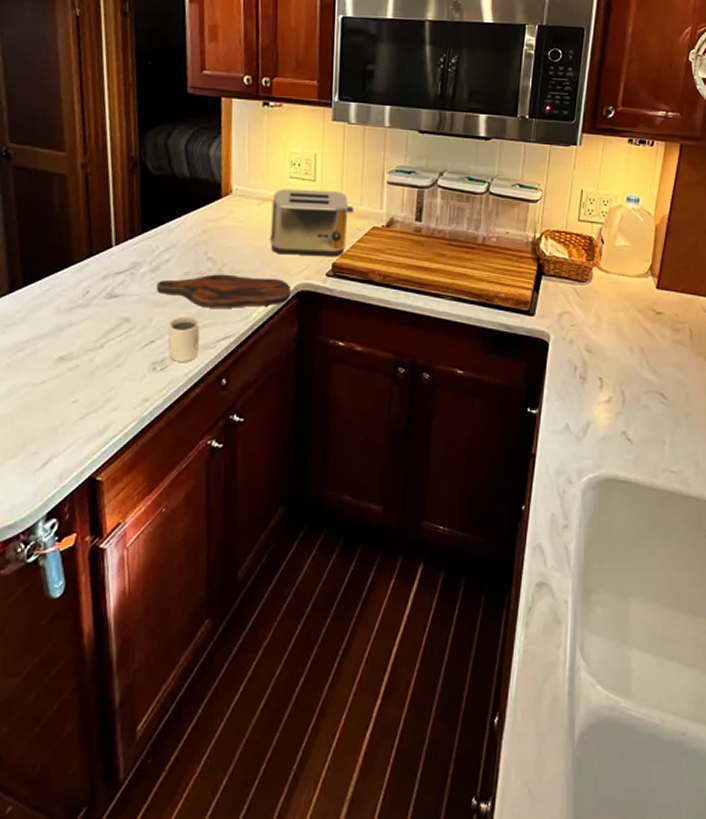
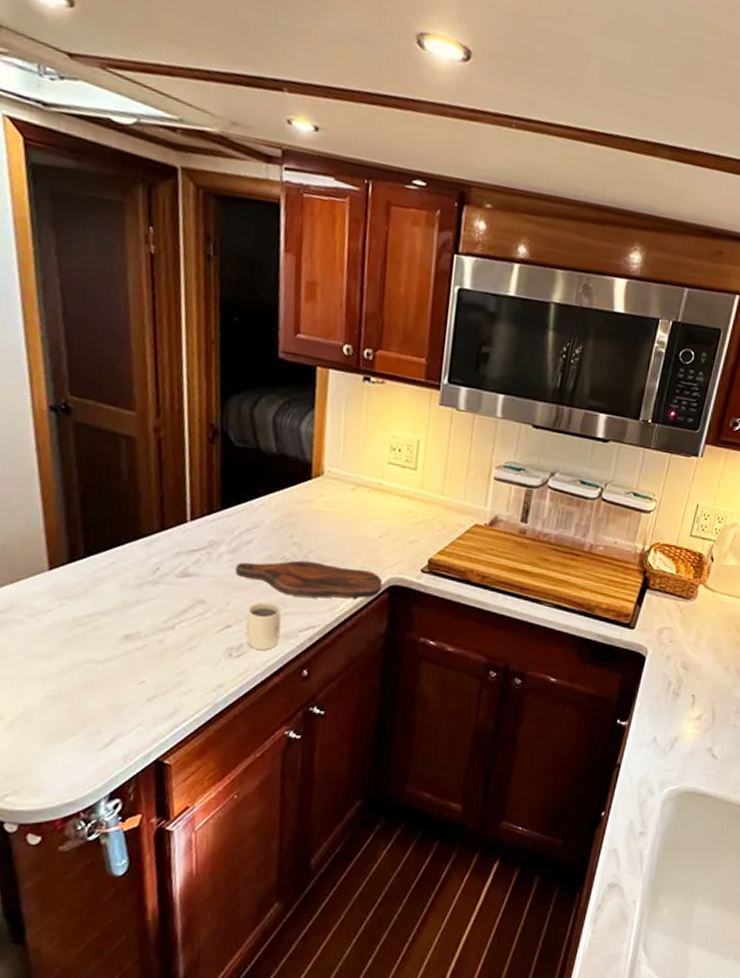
toaster: present [269,188,354,256] -> none [362,474,456,552]

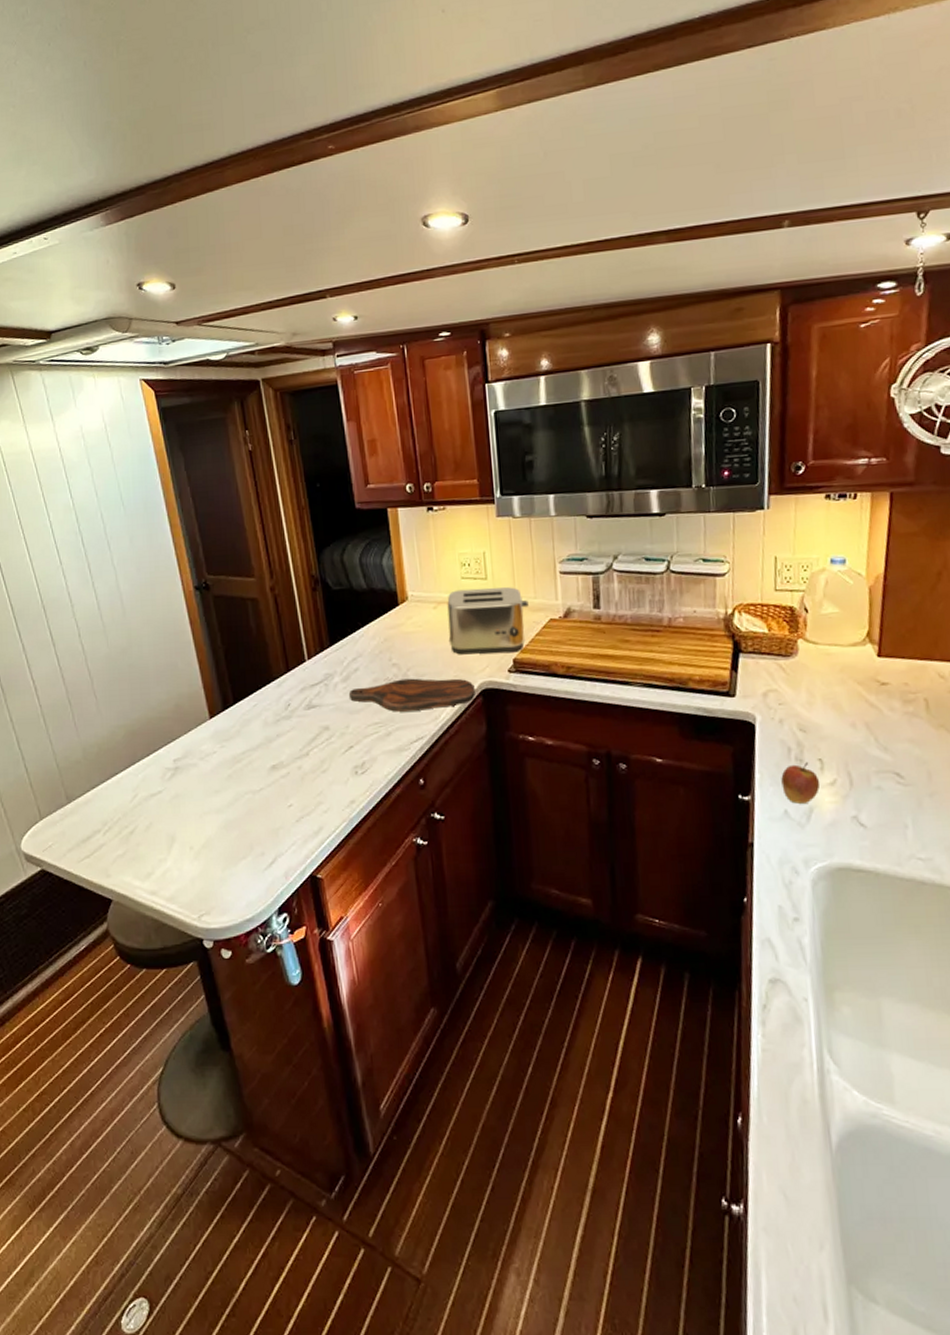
mug: present [246,602,282,651] -> none [365,721,395,766]
toaster: none [362,474,456,552] -> present [447,587,529,655]
fruit: none [656,697,688,733] -> present [781,762,820,804]

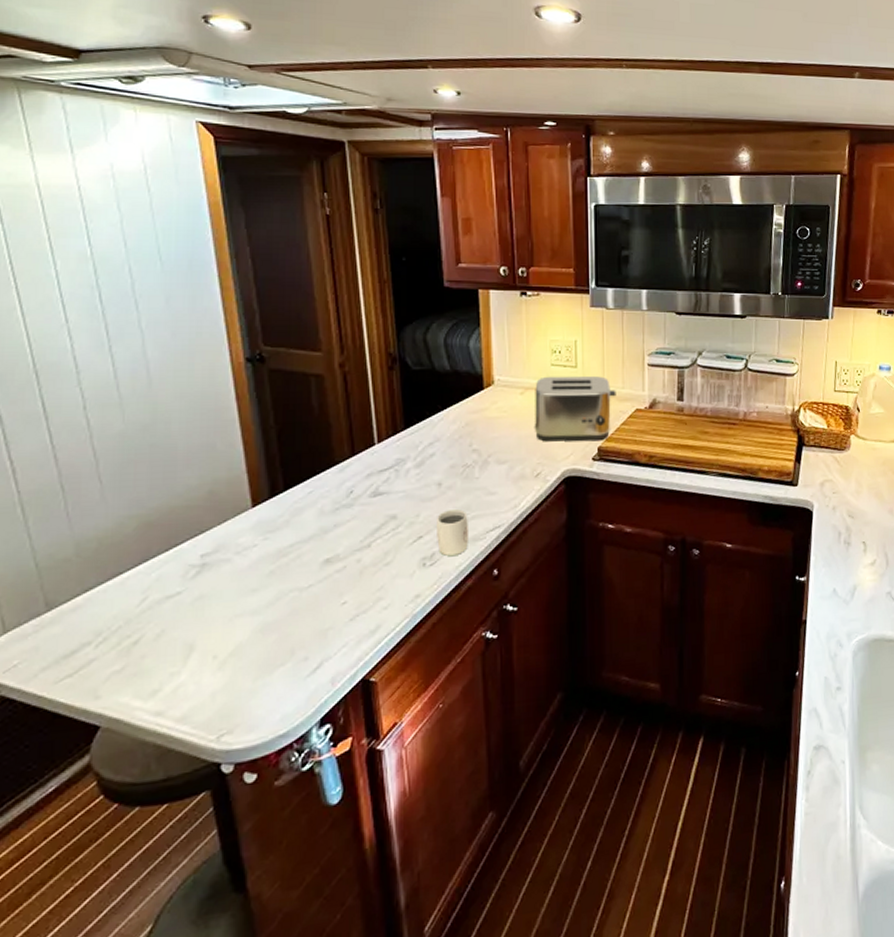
cutting board: present [348,678,475,712] -> none [421,464,558,500]
mug: none [365,721,395,766] -> present [437,509,470,557]
fruit: present [781,762,820,804] -> none [832,545,862,583]

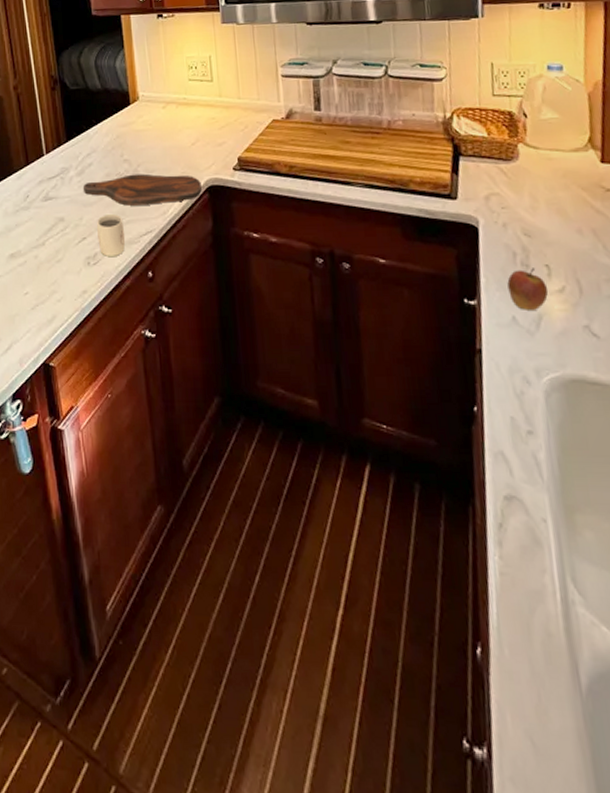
cutting board: none [421,464,558,500] -> present [82,173,202,206]
toaster: present [534,375,616,442] -> none [175,89,252,153]
fruit: none [832,545,862,583] -> present [507,268,548,310]

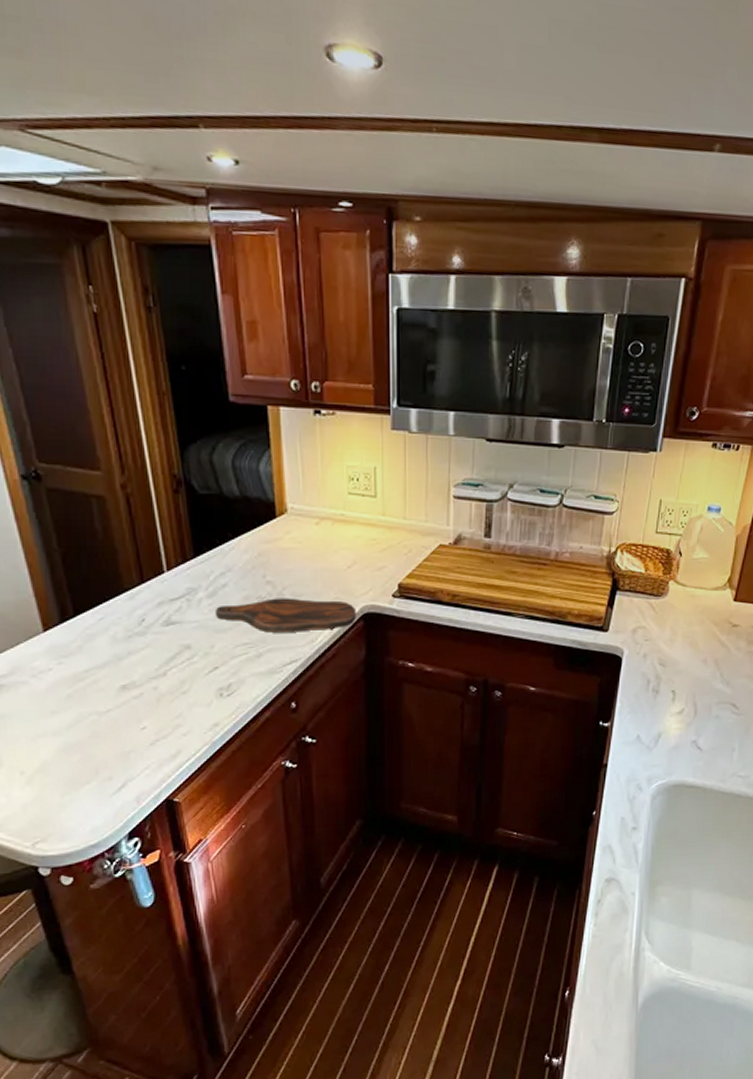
mug: present [97,214,125,258] -> none [232,642,266,688]
fruit: present [507,268,548,310] -> none [638,693,669,730]

